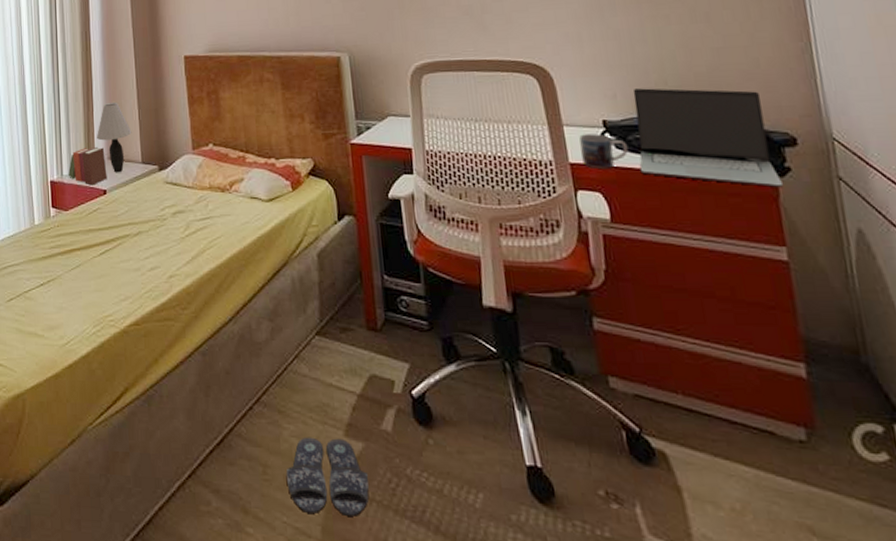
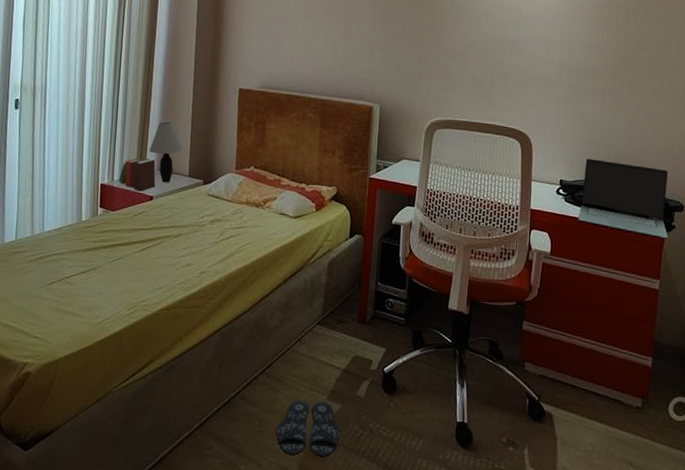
mug: present [579,133,629,169] -> none [539,188,573,215]

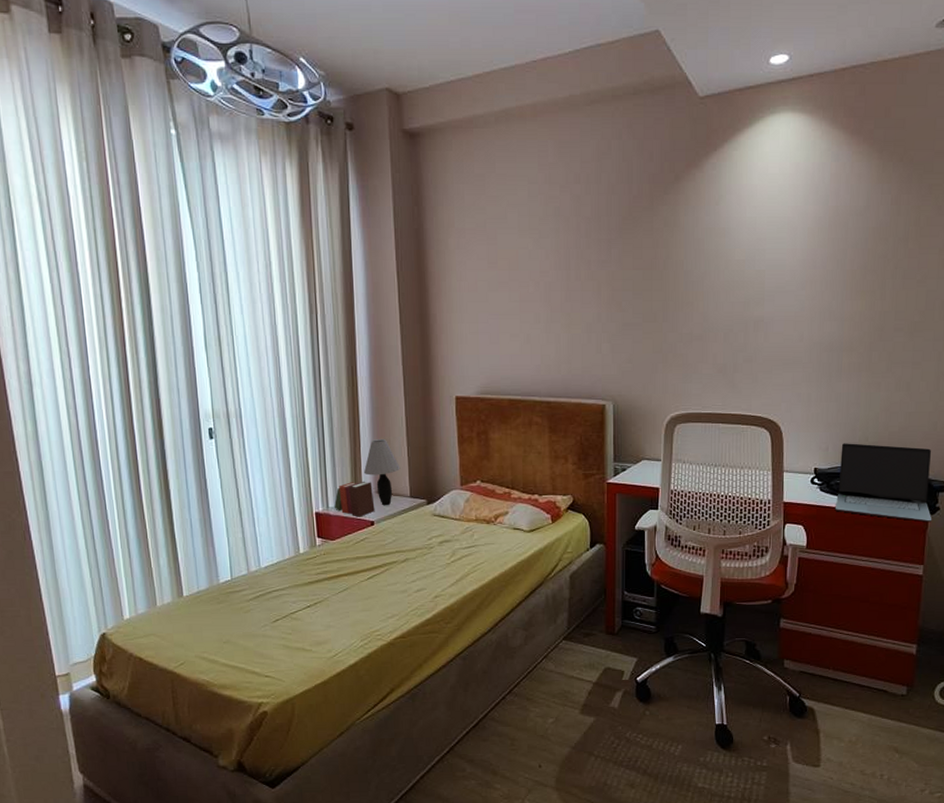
slippers: present [276,399,341,458] -> none [530,715,597,771]

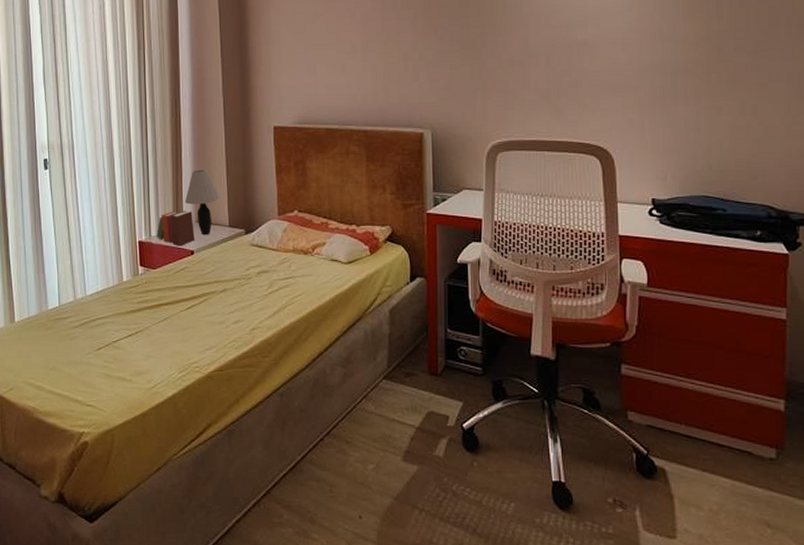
laptop: present [835,443,932,523] -> none [677,171,794,260]

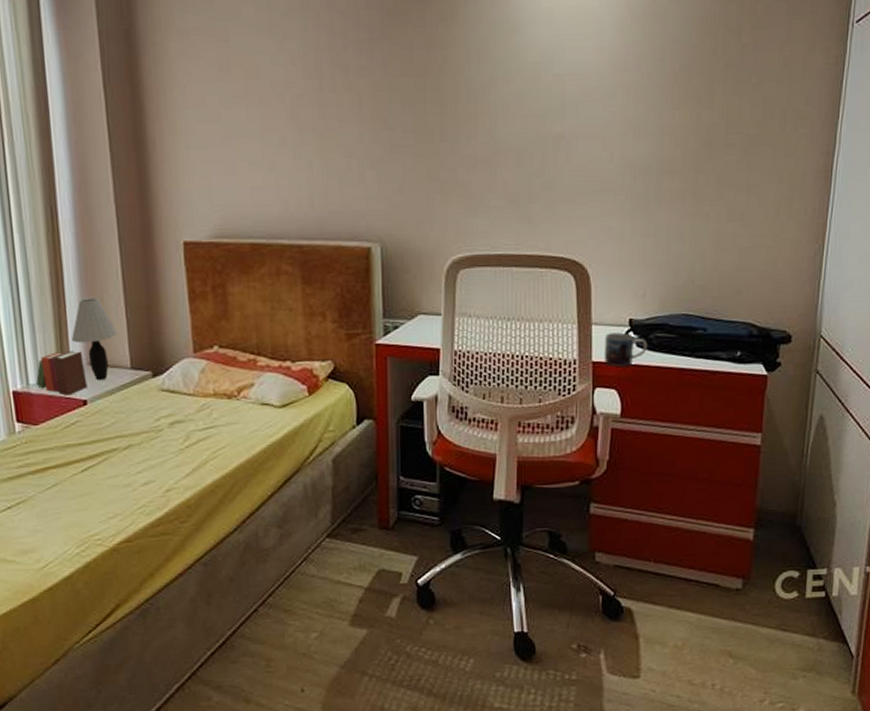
mug: none [629,210,670,240] -> present [603,332,648,367]

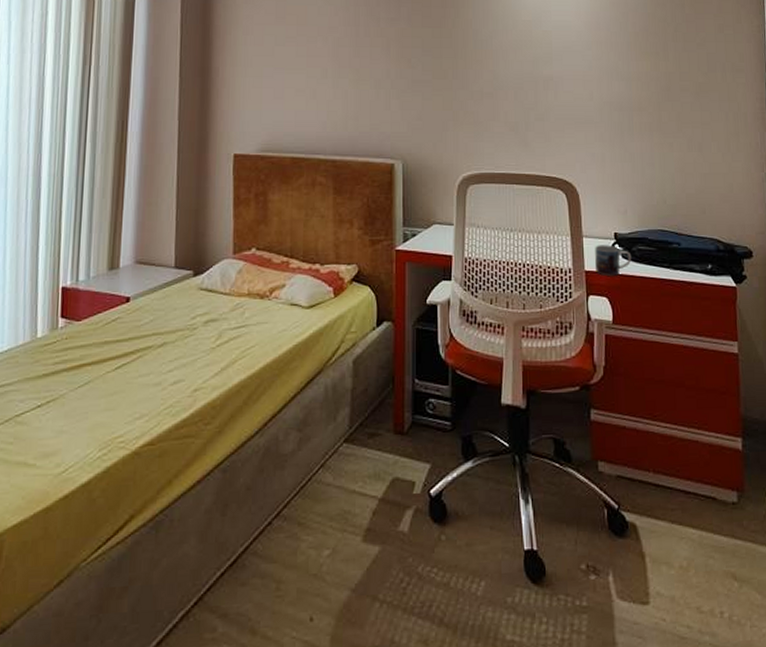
books: present [36,350,88,396] -> none [85,249,133,293]
table lamp: present [71,296,118,381] -> none [123,200,167,279]

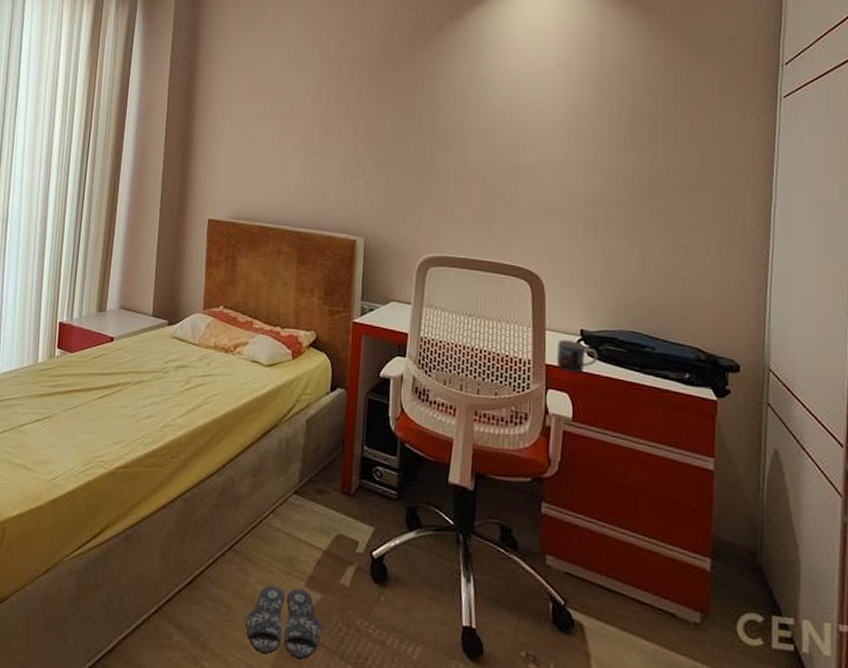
slippers: none [299,544,382,626] -> present [246,584,322,660]

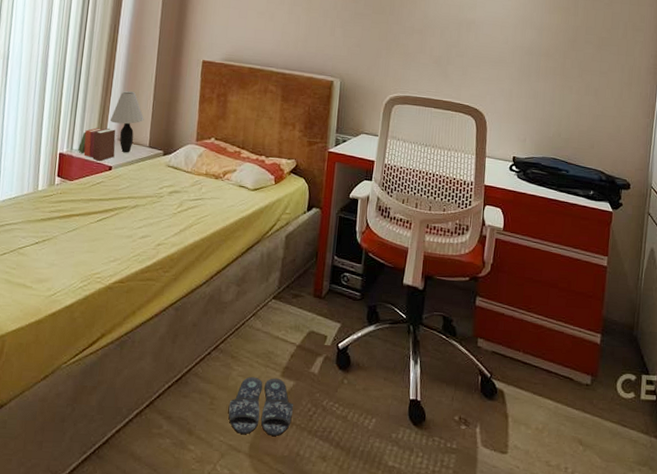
books: none [78,294,118,332] -> present [78,128,116,161]
table lamp: none [110,254,147,323] -> present [109,91,144,153]
mug: present [556,339,598,373] -> none [493,165,526,192]

